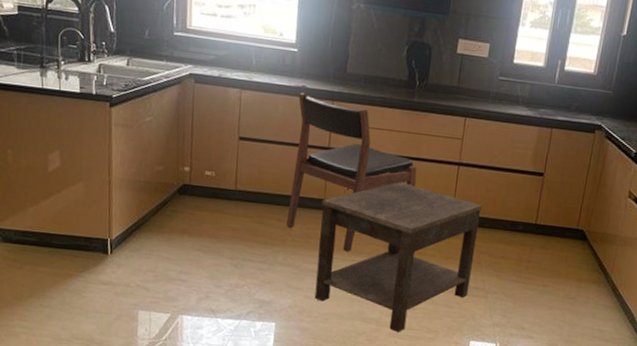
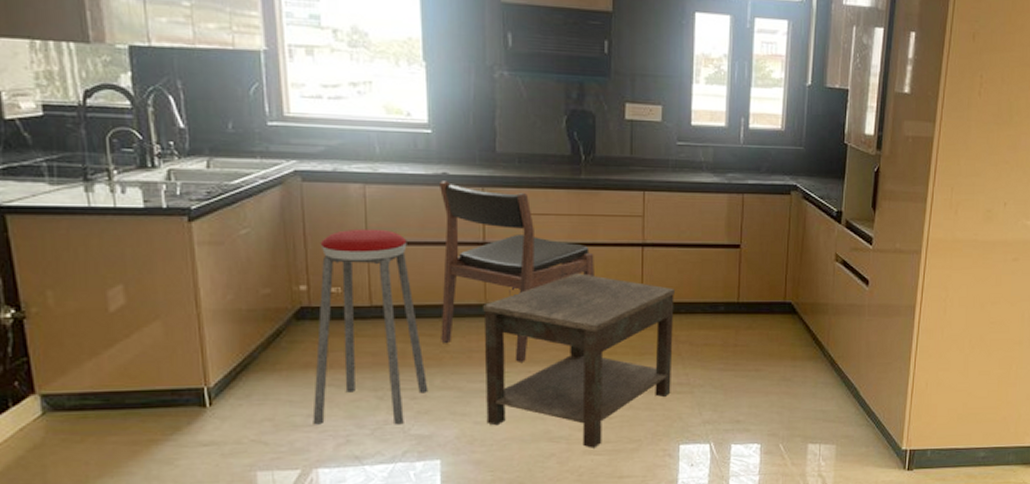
music stool: none [183,125,273,290] -> present [312,228,429,425]

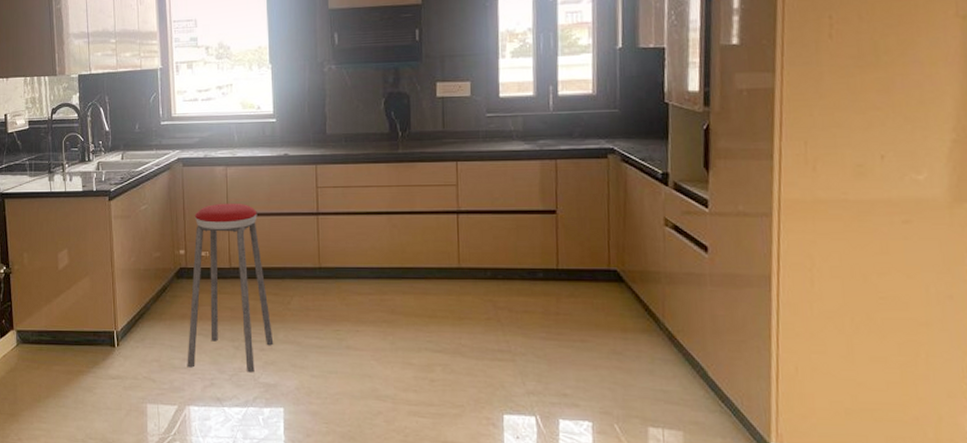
dining chair: present [440,180,594,362] -> none [282,160,413,322]
side table: present [483,273,674,448] -> none [318,239,492,410]

